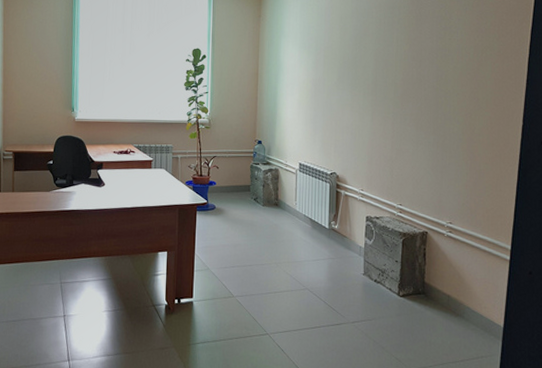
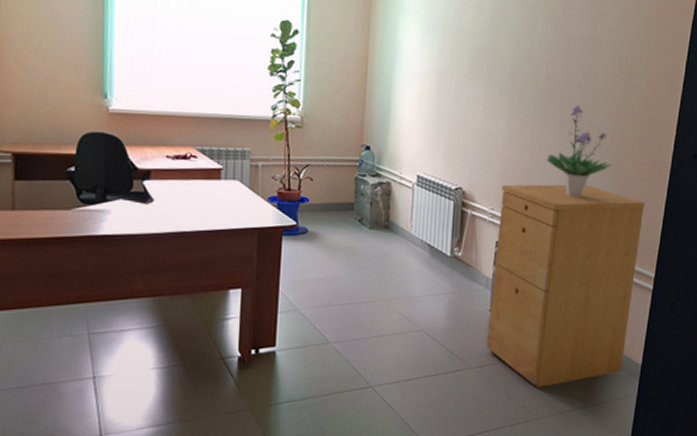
filing cabinet: none [361,169,497,343] -> present [486,184,645,388]
potted plant: none [406,103,465,179] -> present [546,105,612,197]

